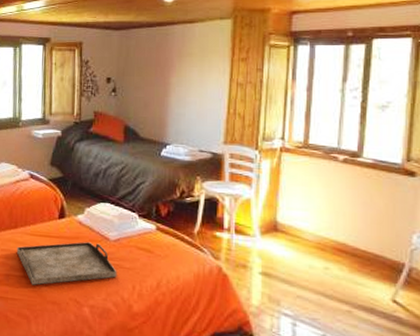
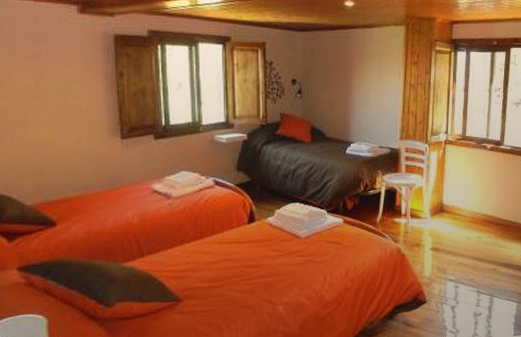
serving tray: present [16,242,117,285] -> none [203,242,309,293]

